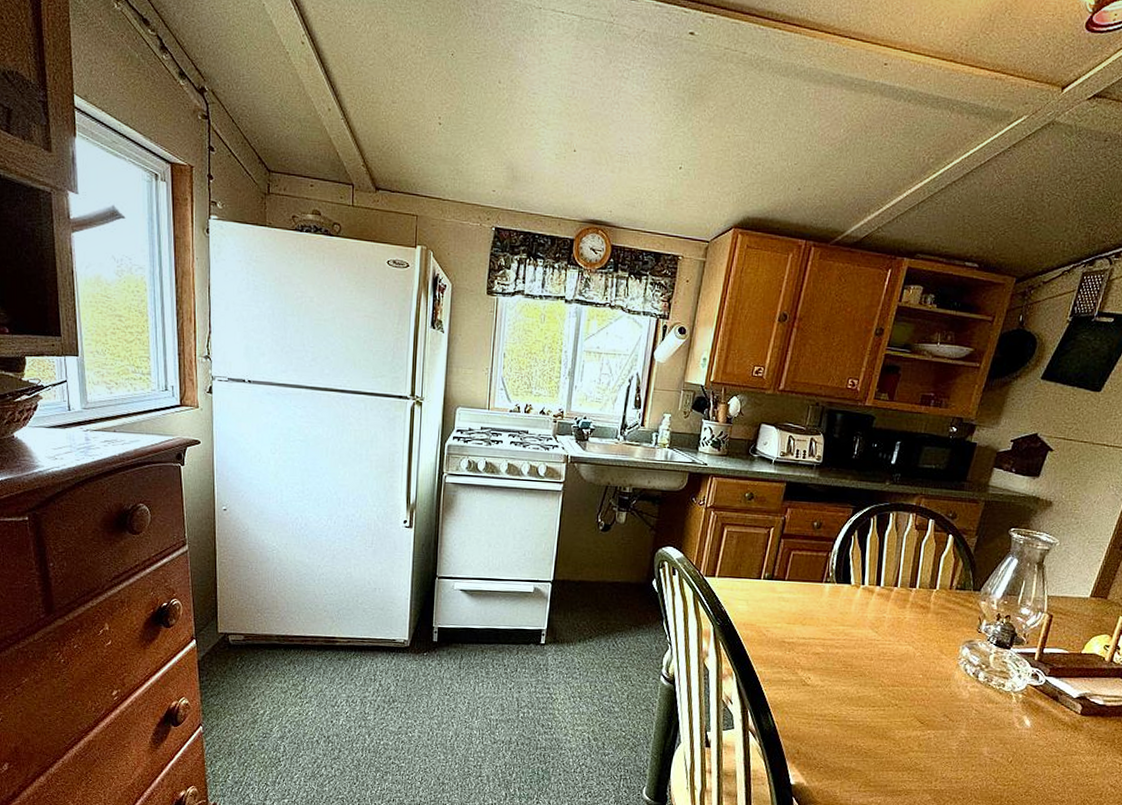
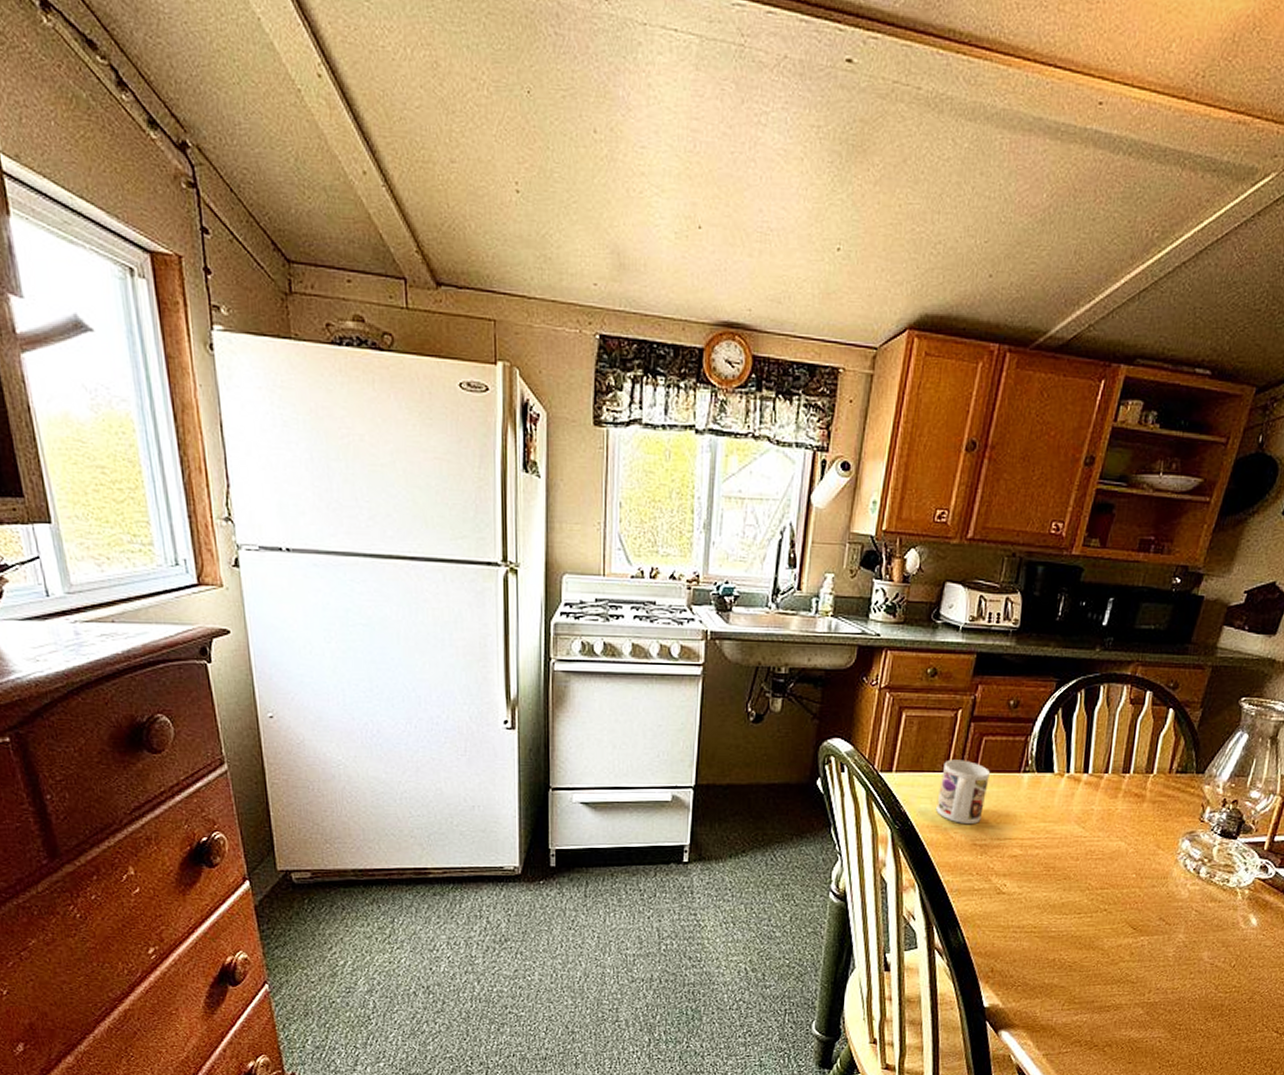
mug: none [751,569,797,624] -> present [936,759,990,824]

